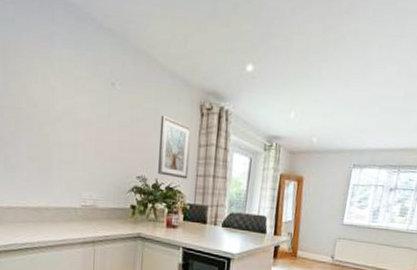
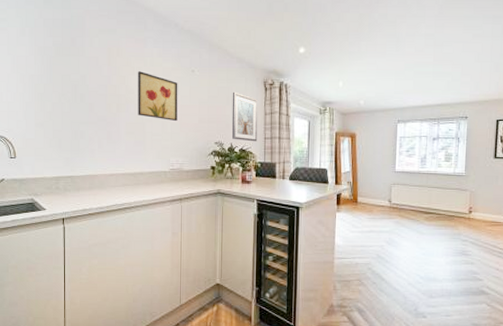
wall art: none [42,79,94,148] -> present [138,71,178,122]

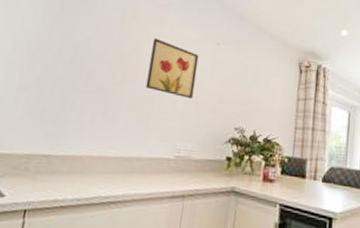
picture frame: present [231,91,259,142] -> none [256,71,291,132]

